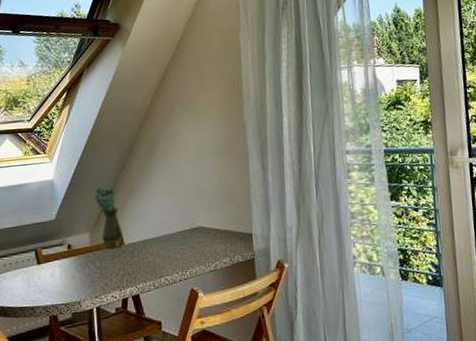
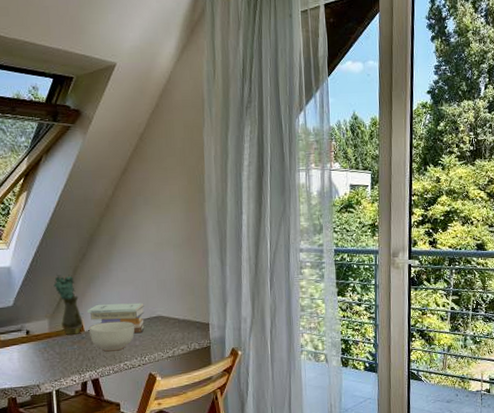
books: none [127,213,185,246] -> present [87,302,145,334]
bowl: none [128,233,176,266] -> present [88,321,135,352]

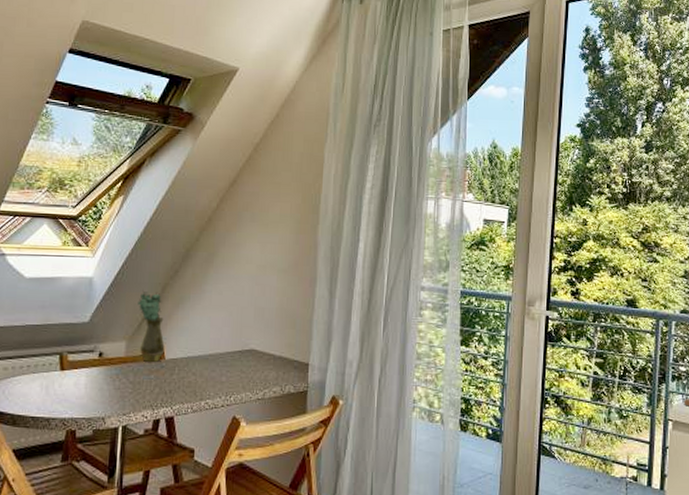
books: present [87,302,145,334] -> none [171,329,237,368]
bowl: present [88,321,135,352] -> none [169,351,224,386]

